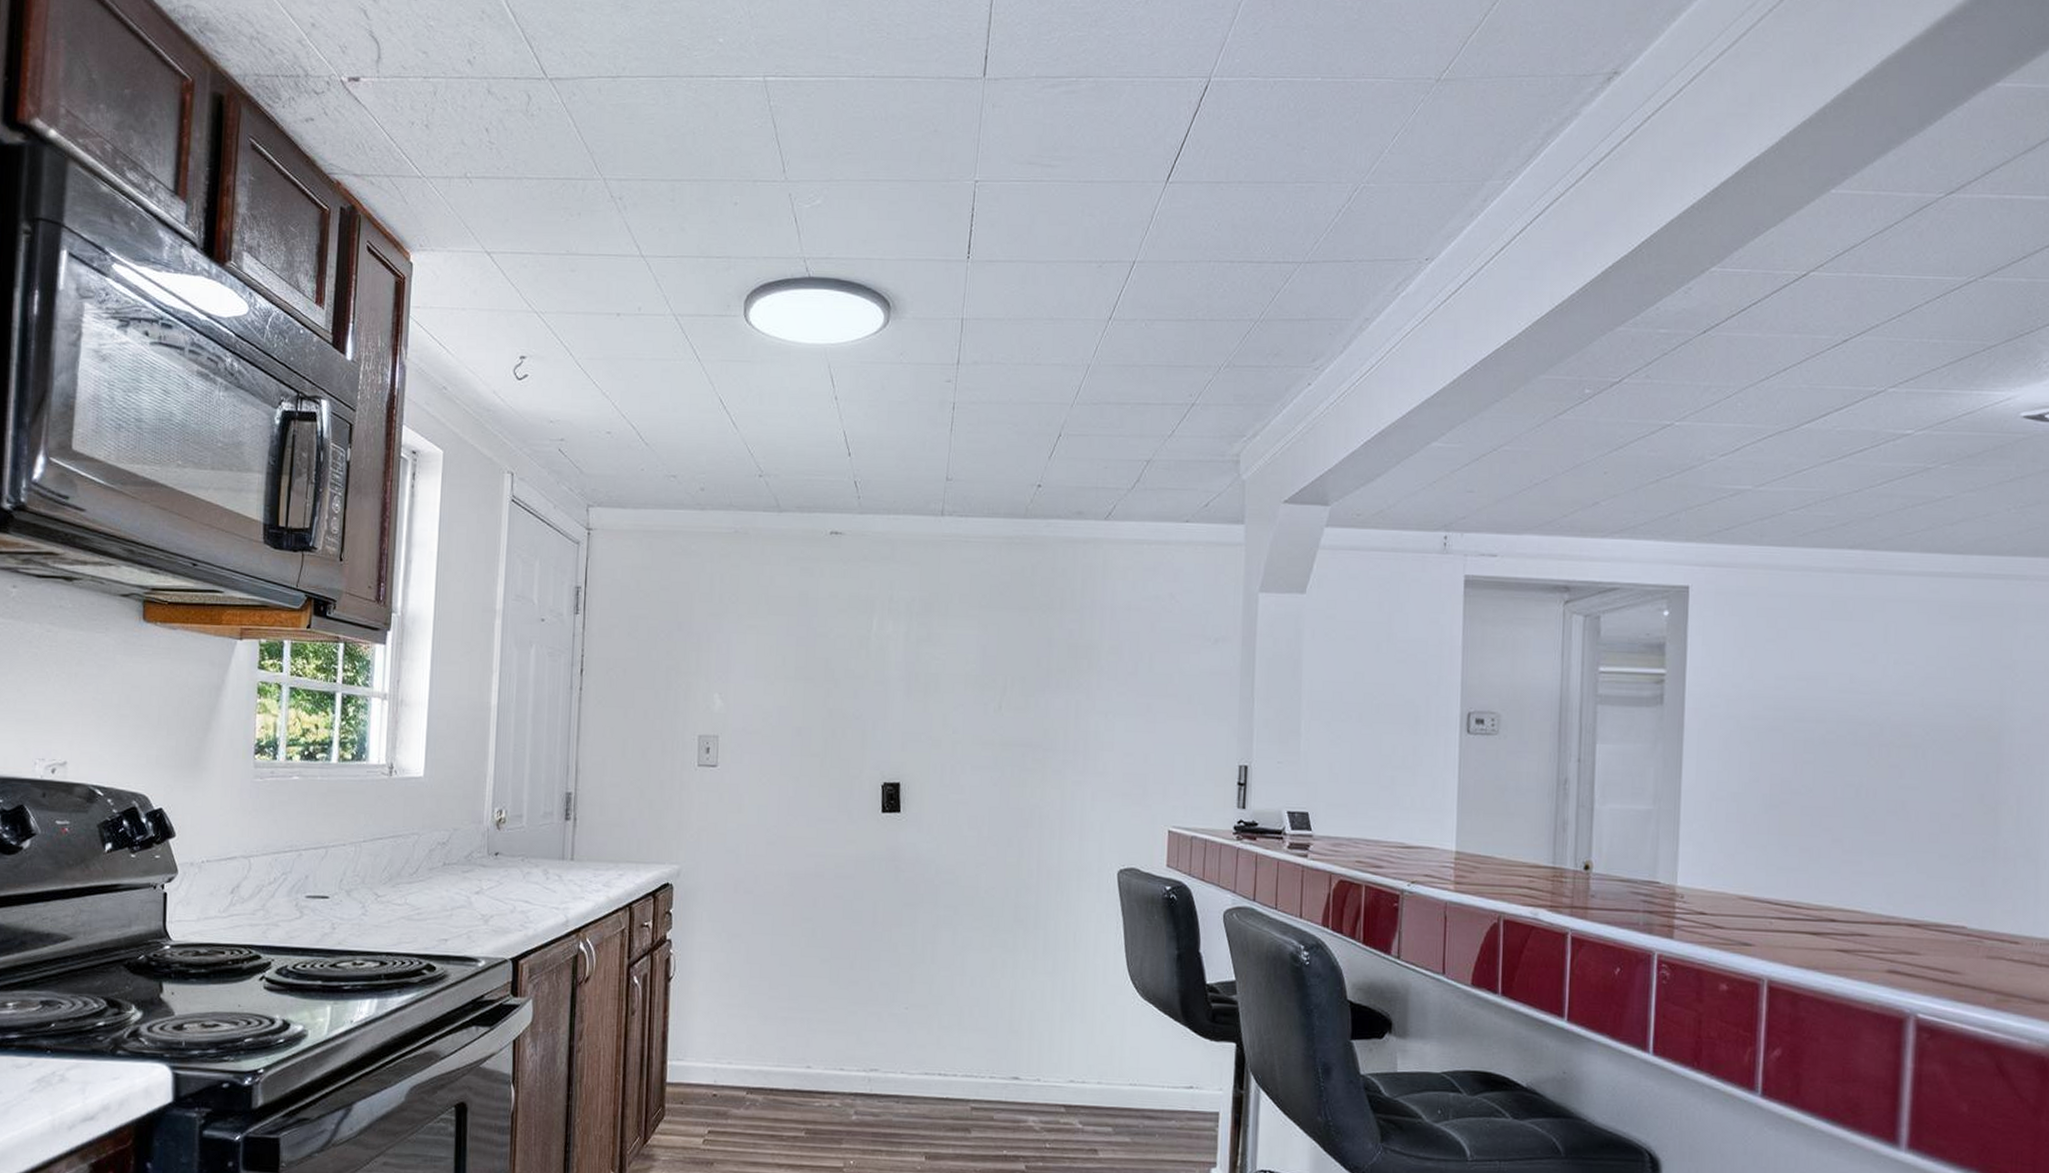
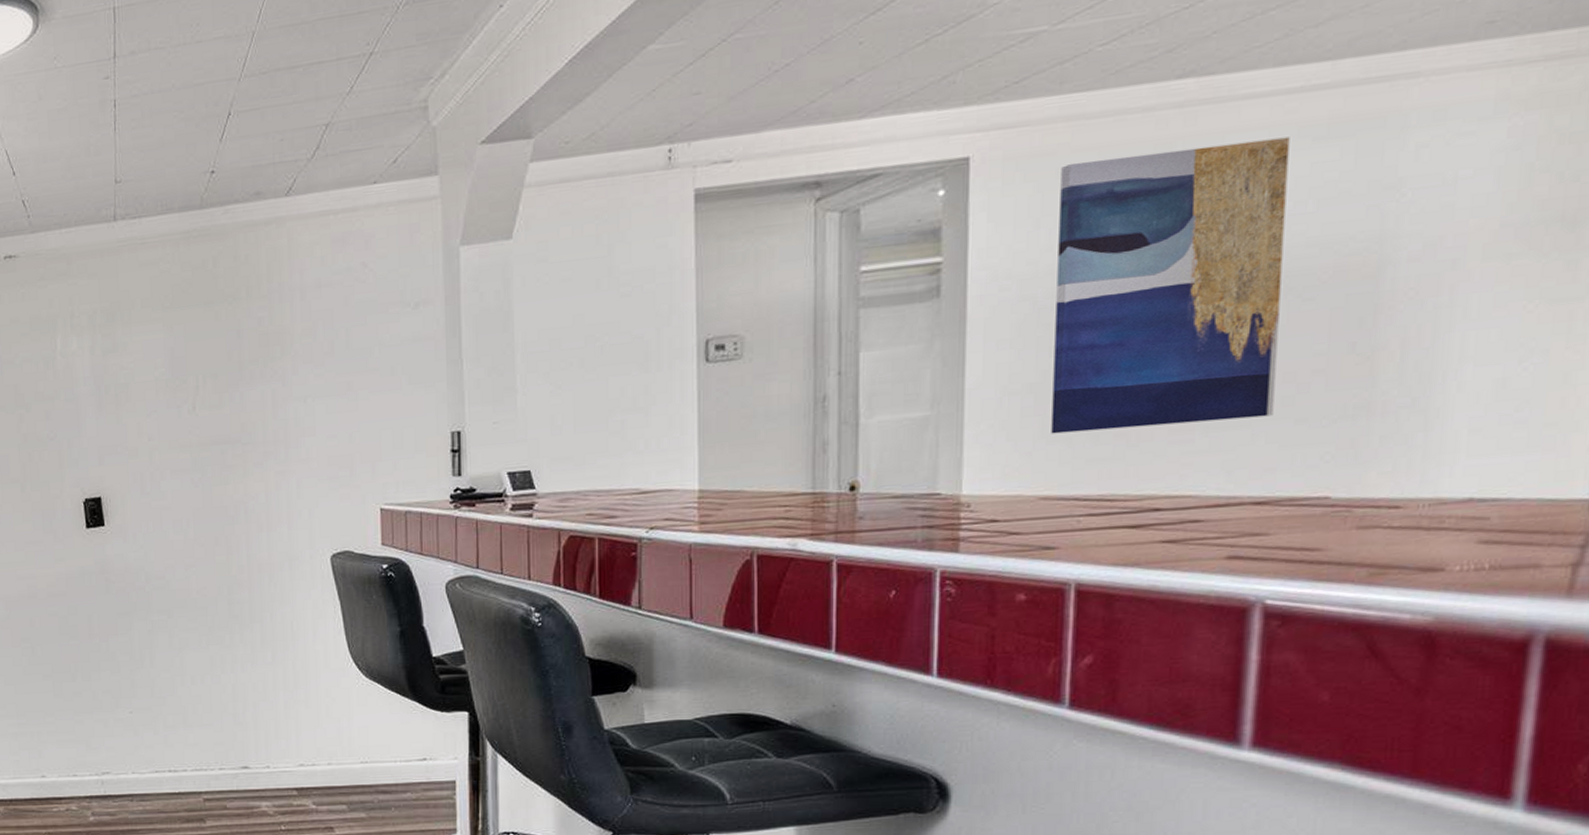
wall art: none [1750,605,1933,849] -> present [1051,136,1290,434]

